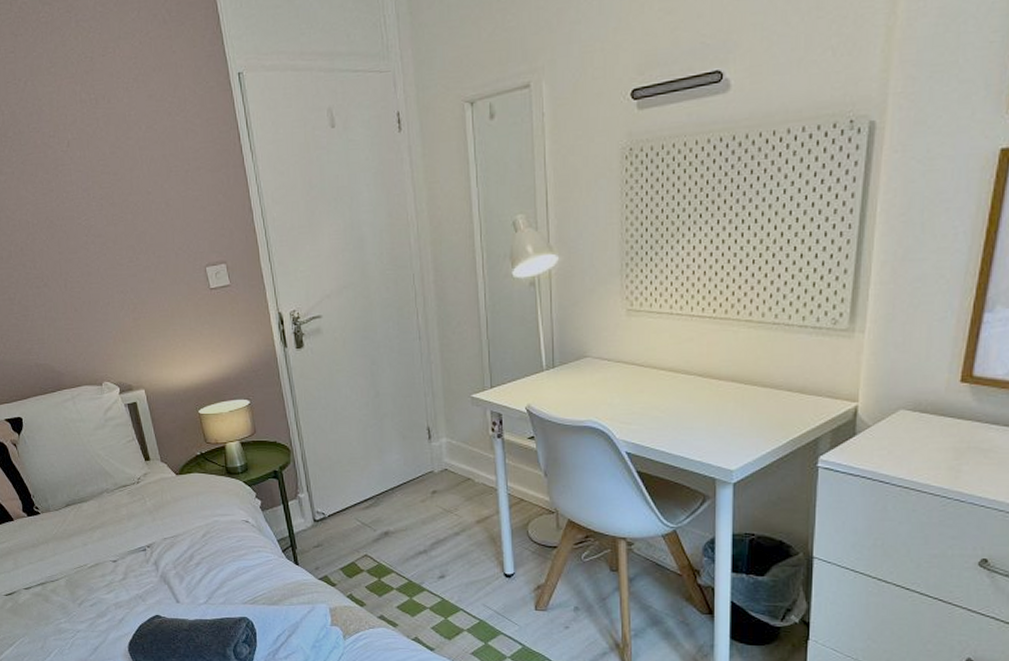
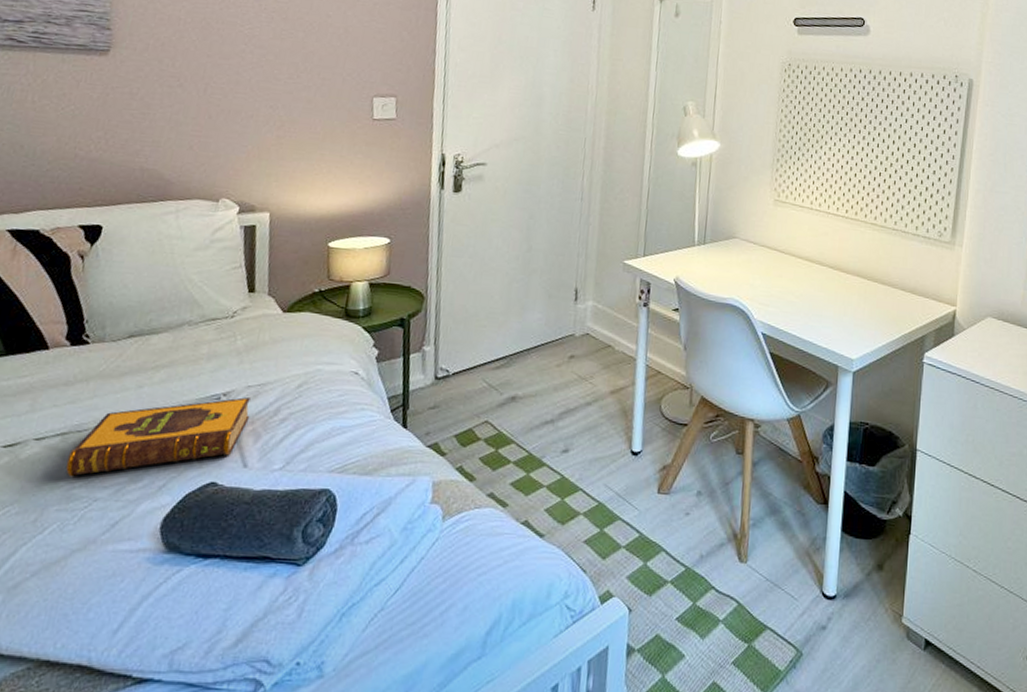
hardback book: none [50,548,172,615] -> present [65,397,250,477]

